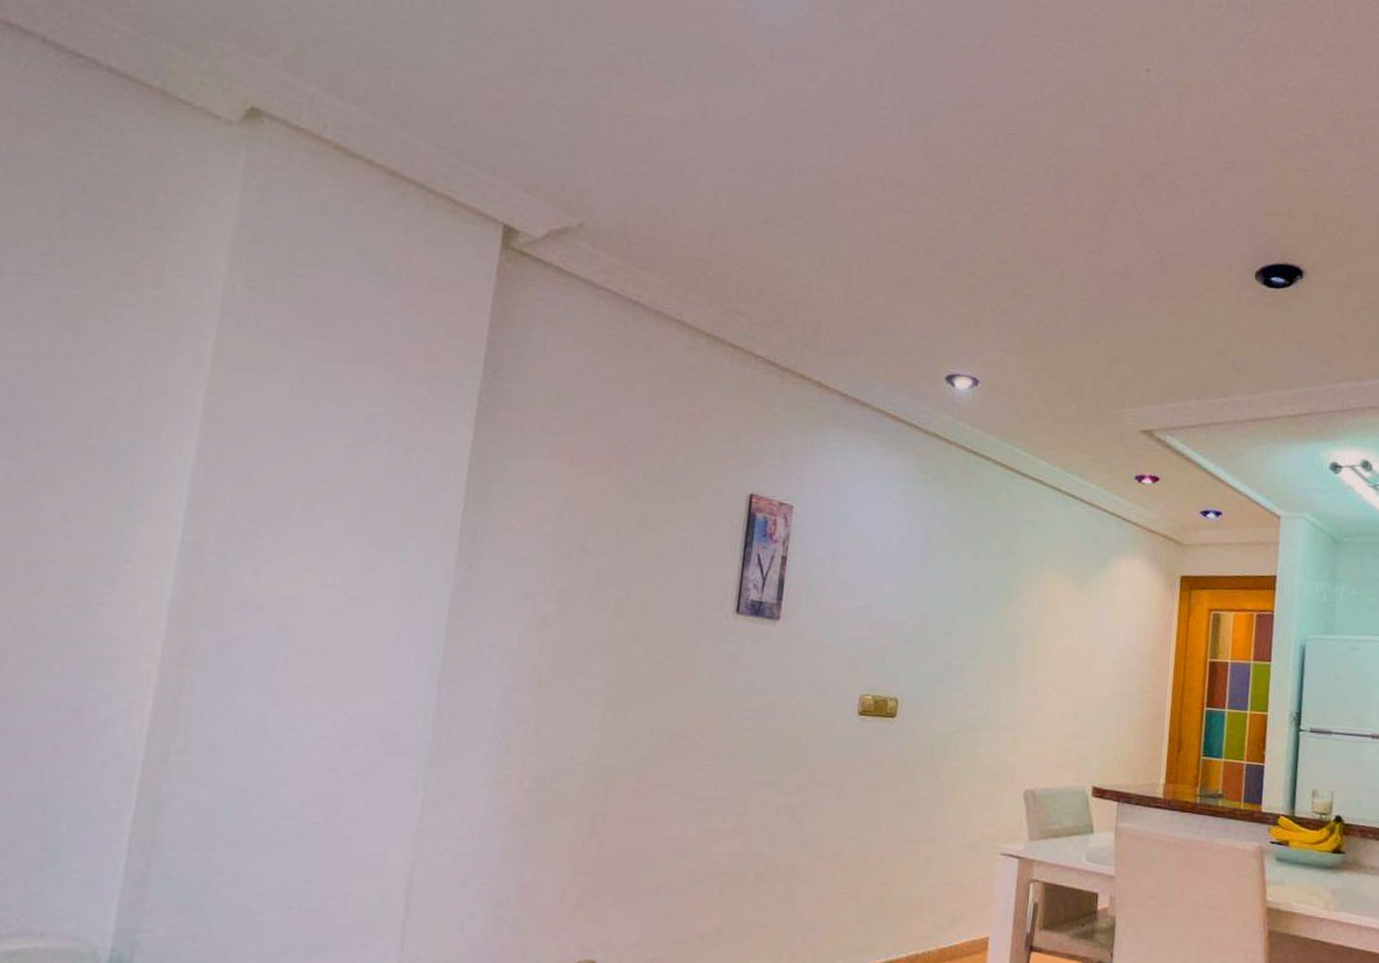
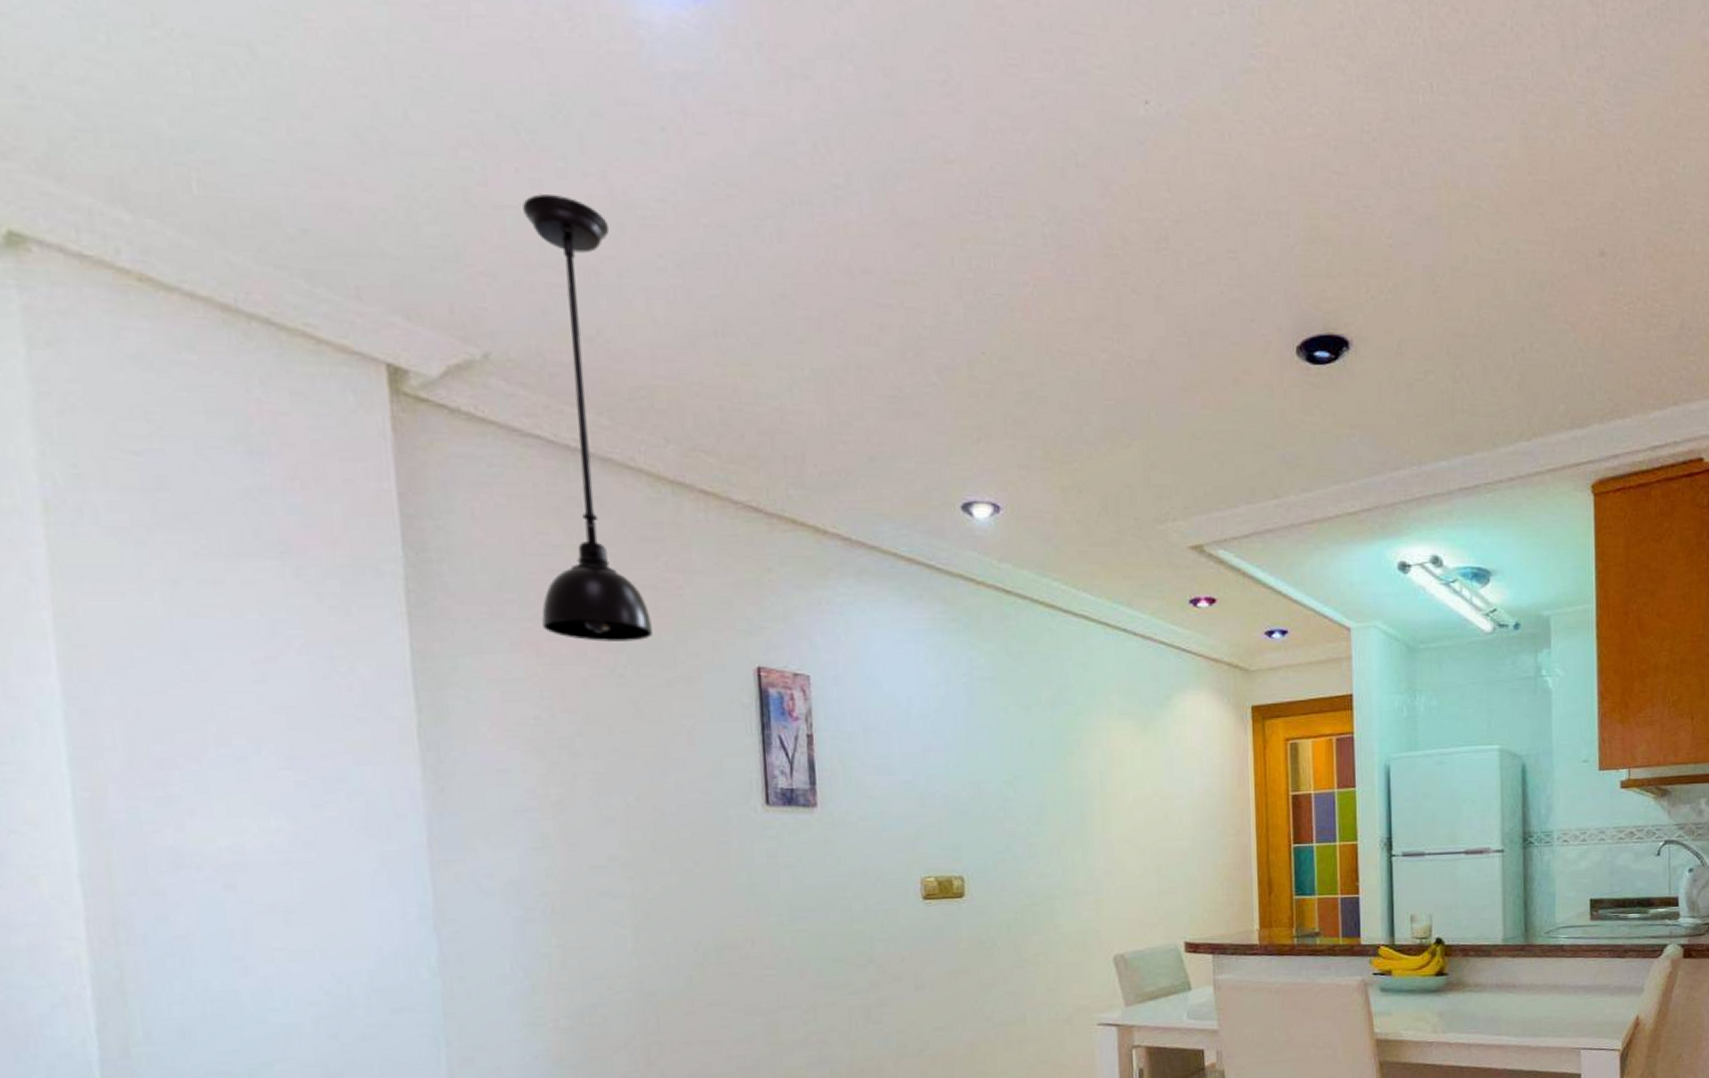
light fixture: none [580,107,698,462] -> present [523,194,653,641]

